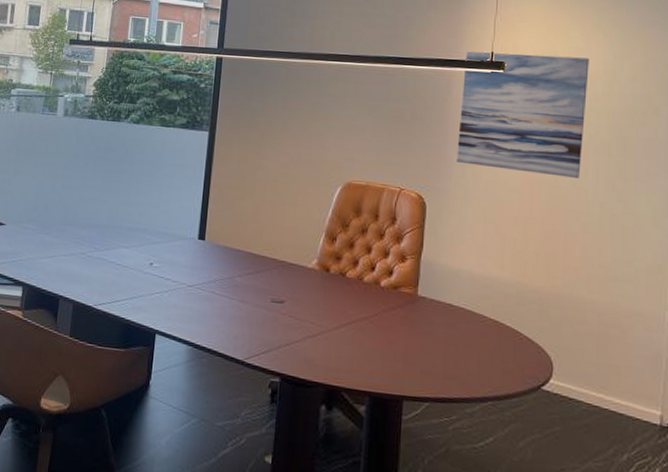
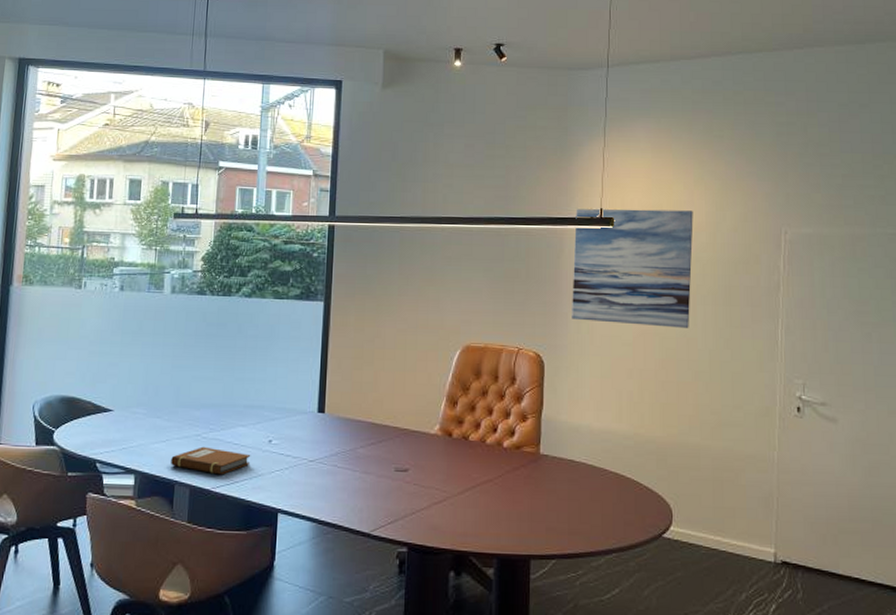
notebook: none [56,264,133,294] -> present [171,446,251,475]

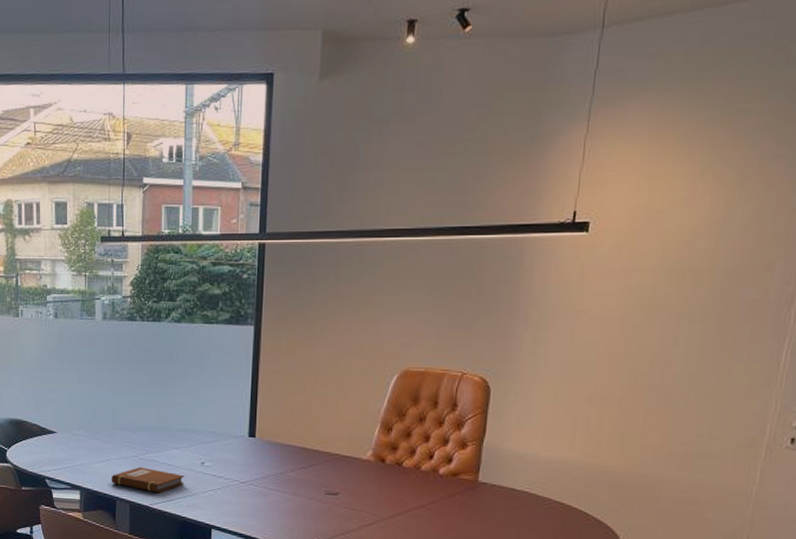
wall art: present [572,209,693,328] -> none [526,209,693,349]

